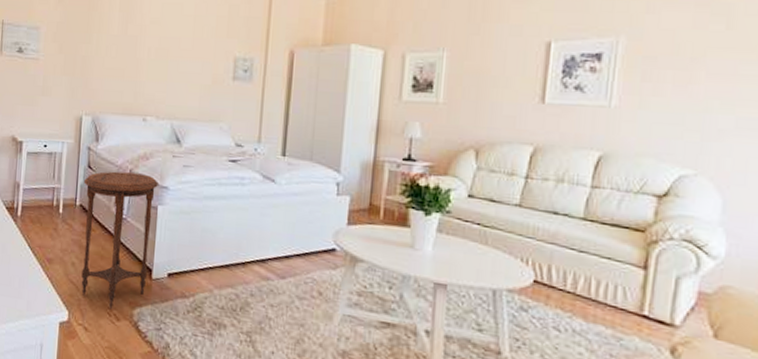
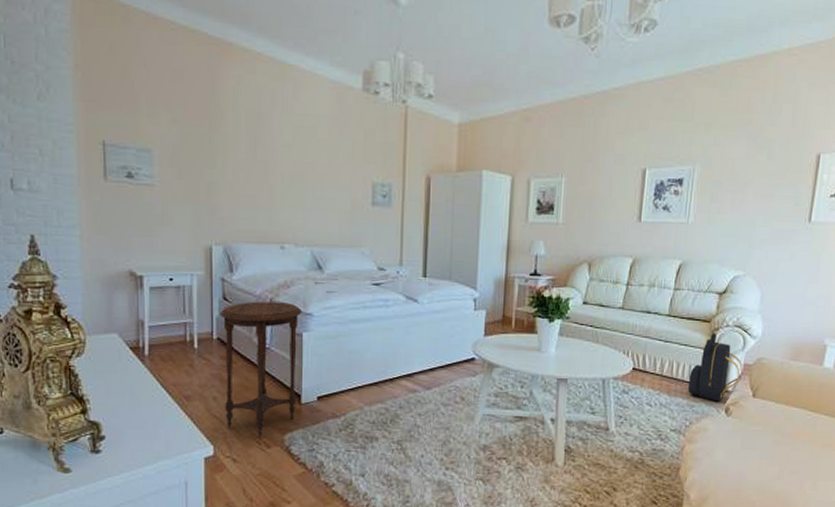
backpack: none [612,246,696,338] -> present [687,333,743,402]

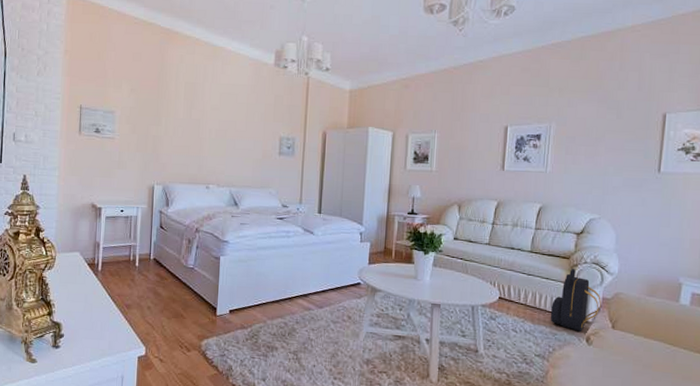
side table: present [220,301,302,438] -> none [156,230,220,343]

